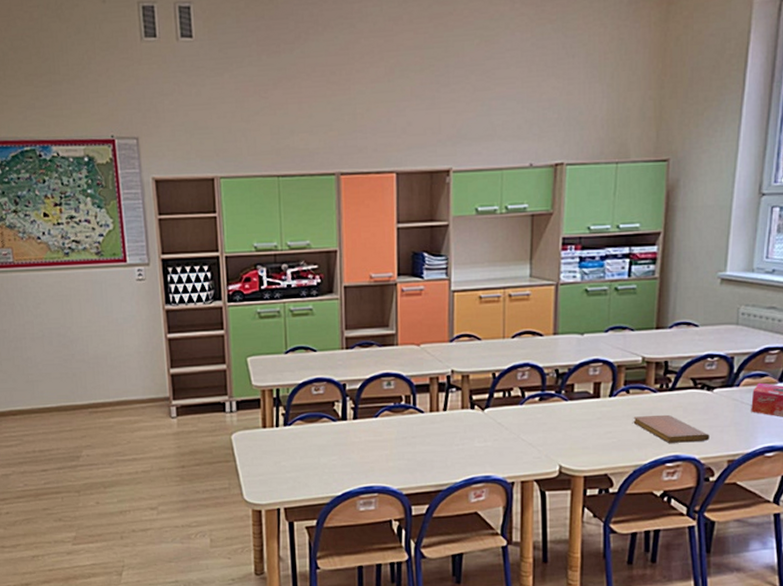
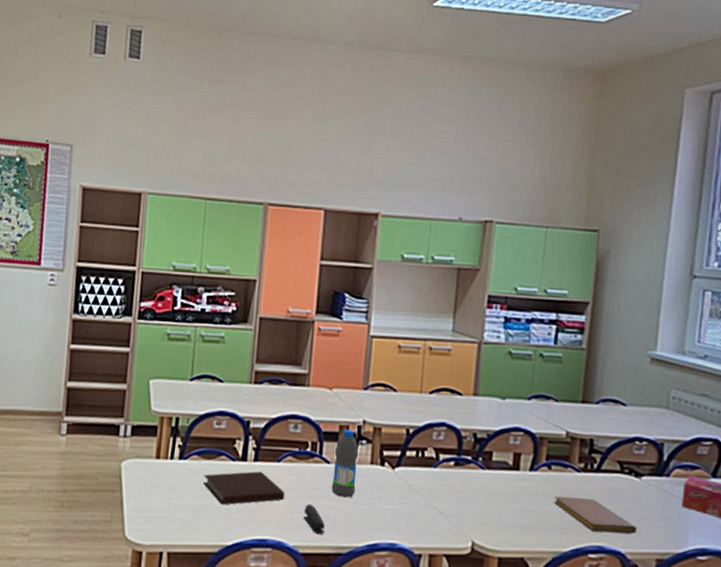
notebook: none [309,427,386,461] -> present [203,471,285,505]
stapler: none [404,451,424,476] -> present [303,504,325,534]
water bottle: none [427,380,450,442] -> present [331,429,359,498]

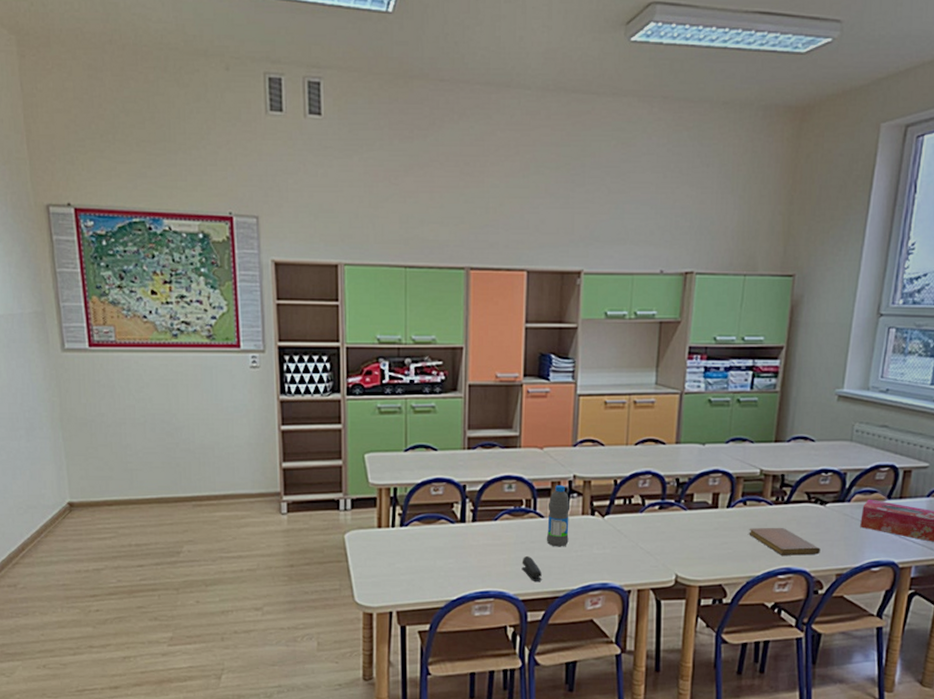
notebook: present [203,471,285,505] -> none [425,530,504,564]

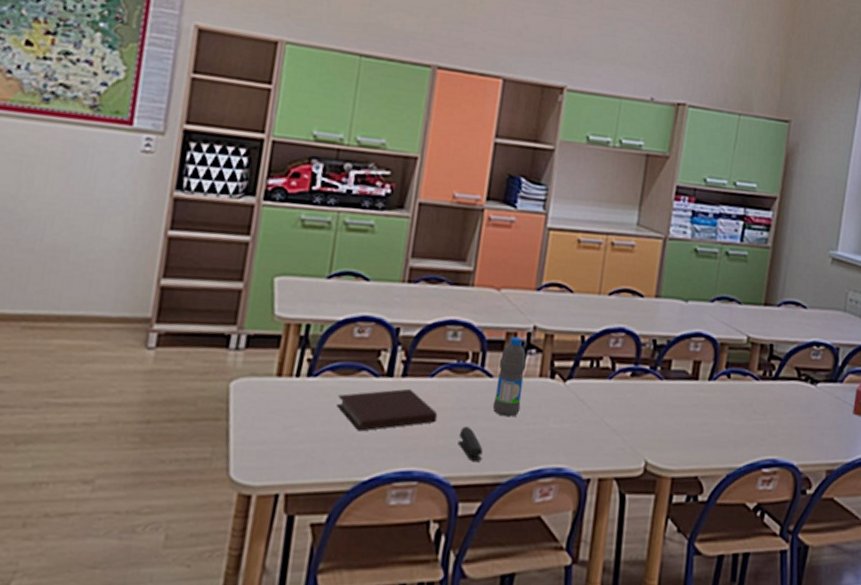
notebook: none [425,530,504,564] -> present [337,388,438,432]
notebook: present [749,527,820,556] -> none [731,407,810,445]

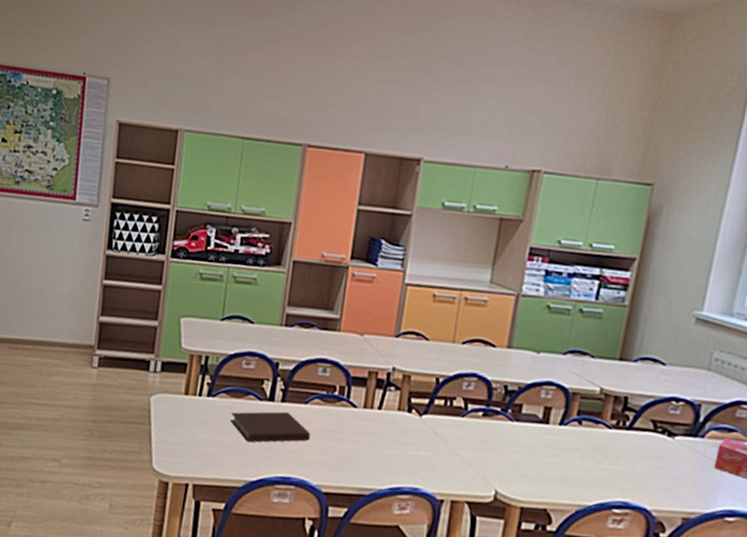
stapler: present [458,427,483,461] -> none [327,446,349,475]
water bottle: present [492,337,527,417] -> none [356,375,387,442]

